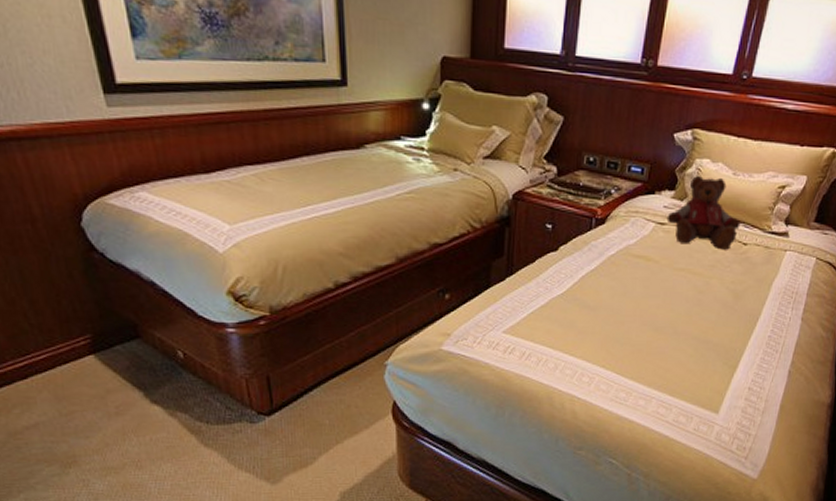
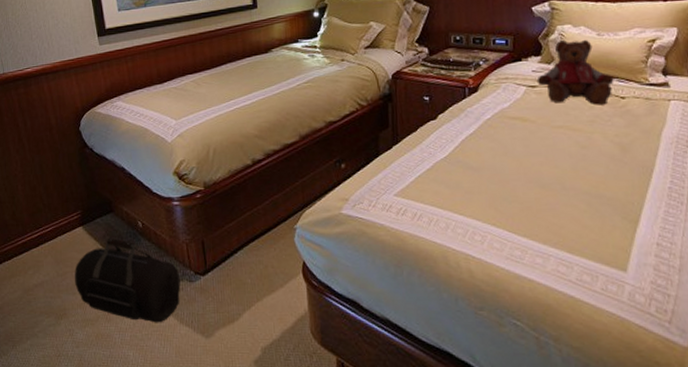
duffel bag: none [86,371,239,470] -> present [75,238,181,323]

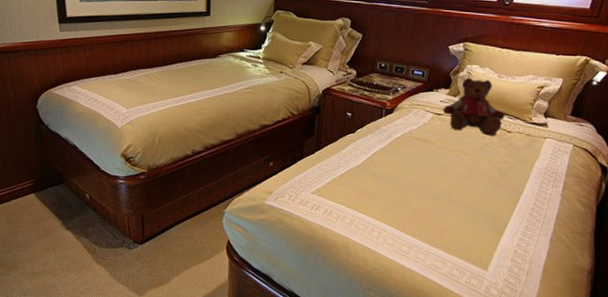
duffel bag: present [75,238,181,323] -> none [25,206,120,280]

